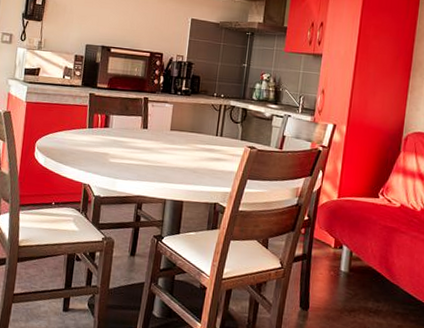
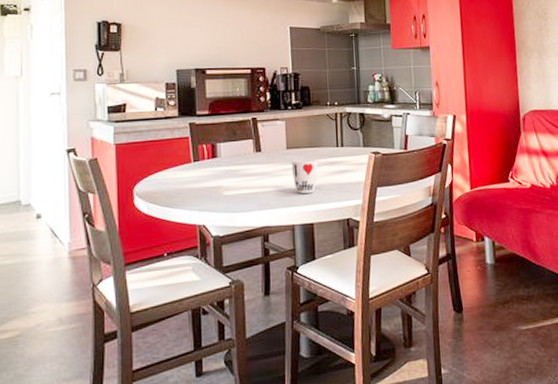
cup: none [171,142,197,174] -> present [291,160,318,194]

